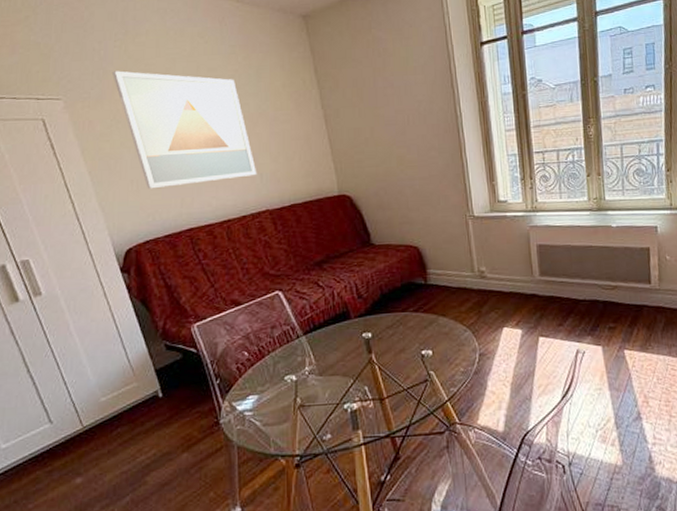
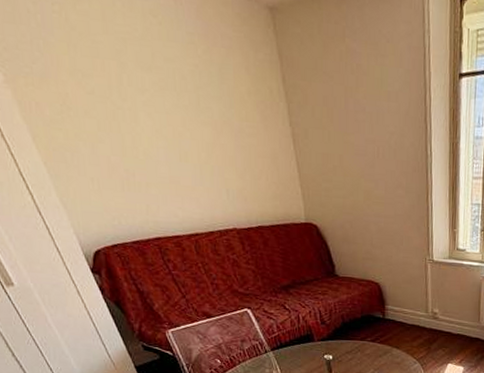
wall art: present [113,70,257,189] -> none [55,43,224,191]

